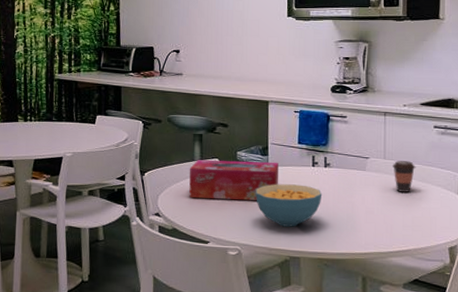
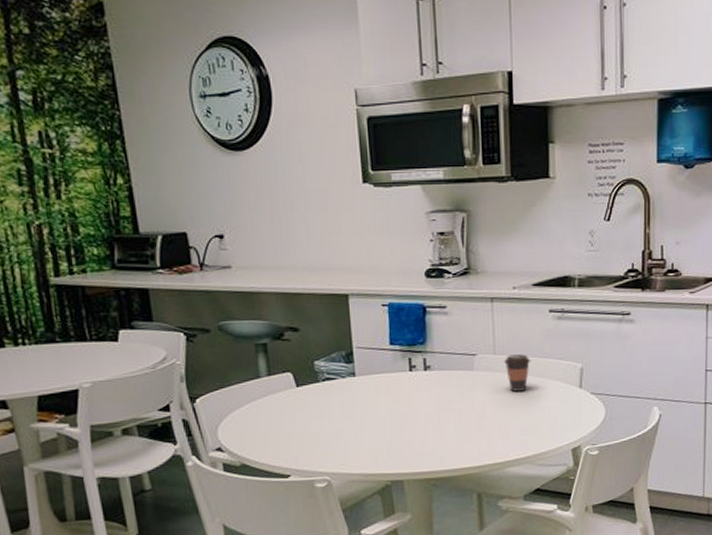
tissue box: present [189,160,279,201] -> none [254,369,371,425]
cereal bowl: present [255,184,323,227] -> none [341,394,424,447]

